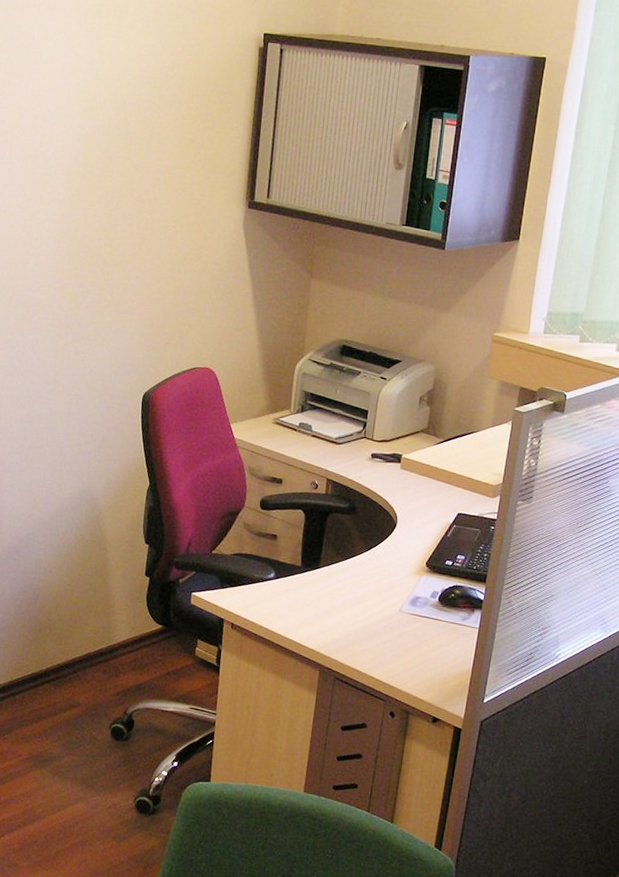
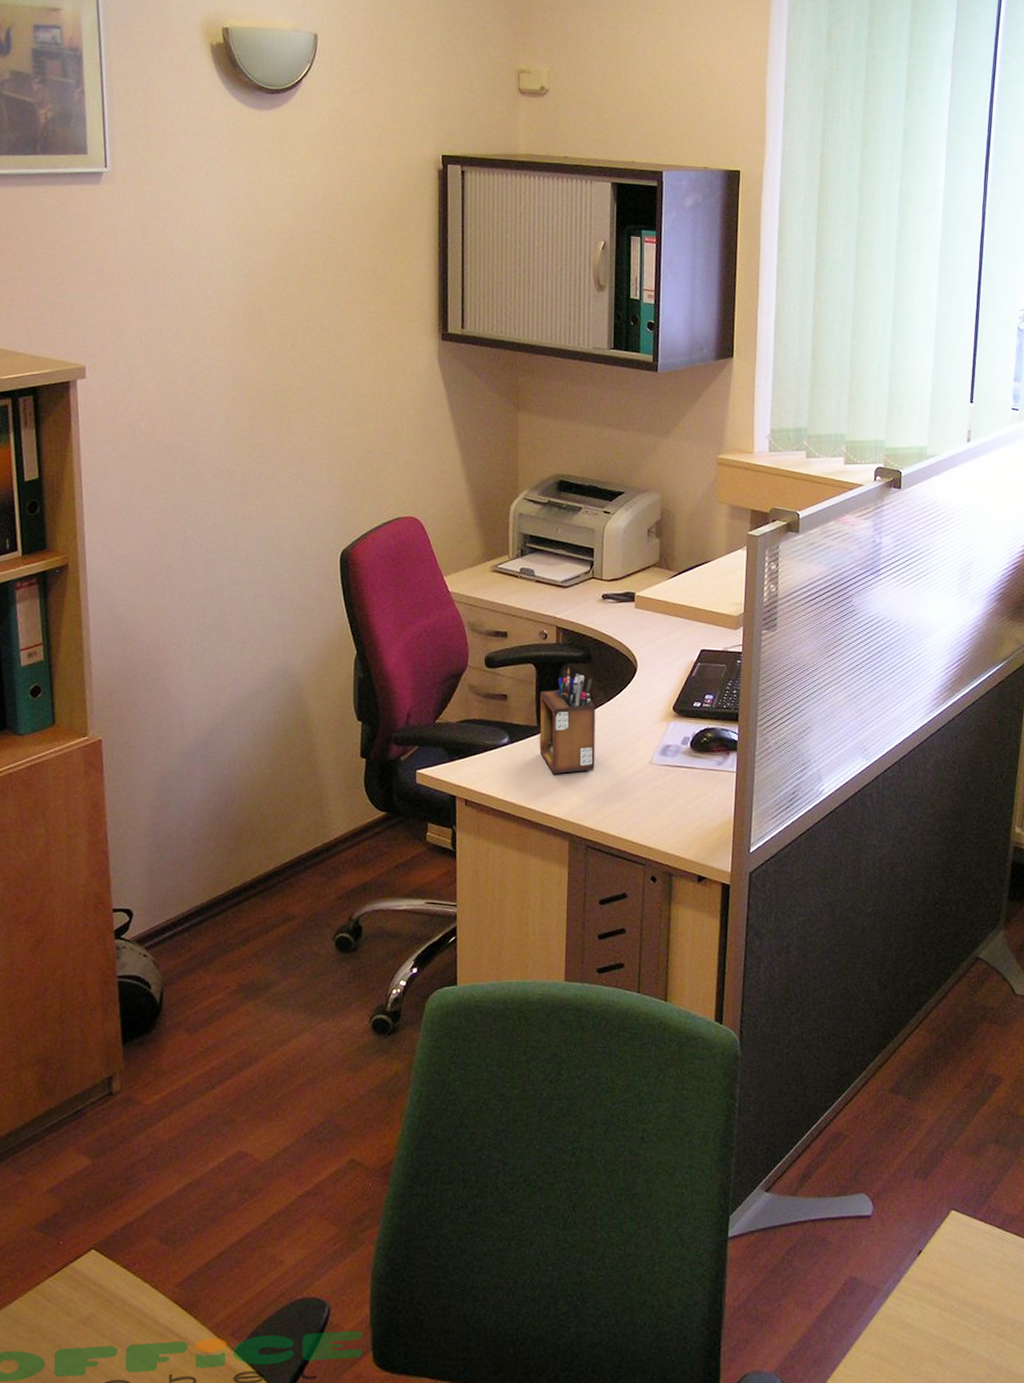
desk organizer: none [301,516,356,611] -> present [539,667,596,774]

